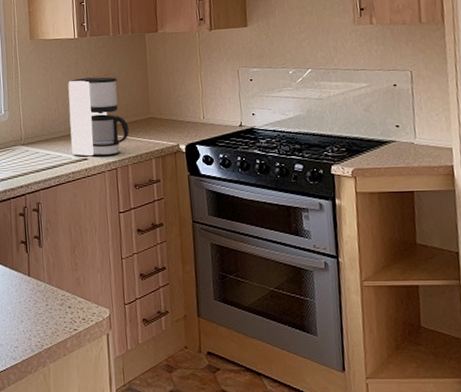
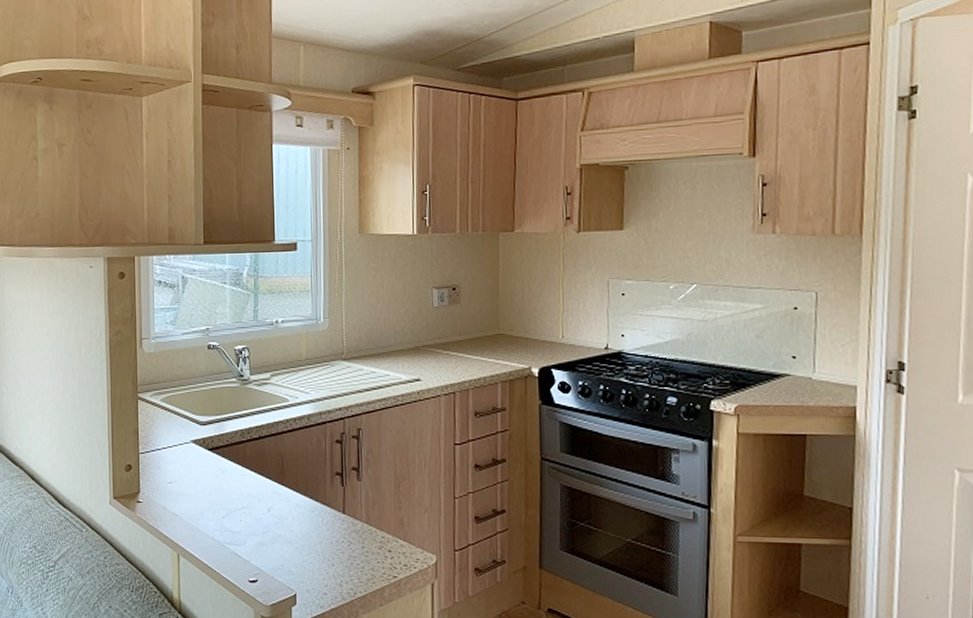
coffee maker: present [68,77,129,157] -> none [401,282,472,378]

